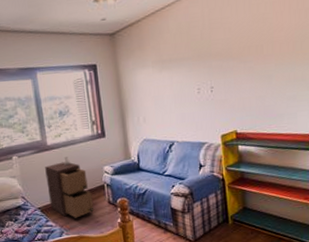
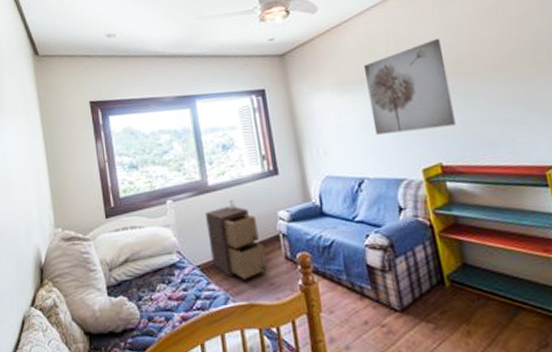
wall art: none [181,24,251,106] -> present [363,38,456,135]

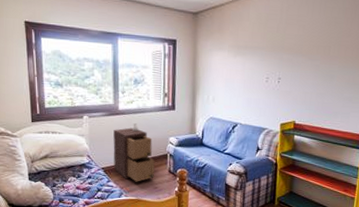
wall art: present [363,38,456,135] -> none [254,24,320,96]

